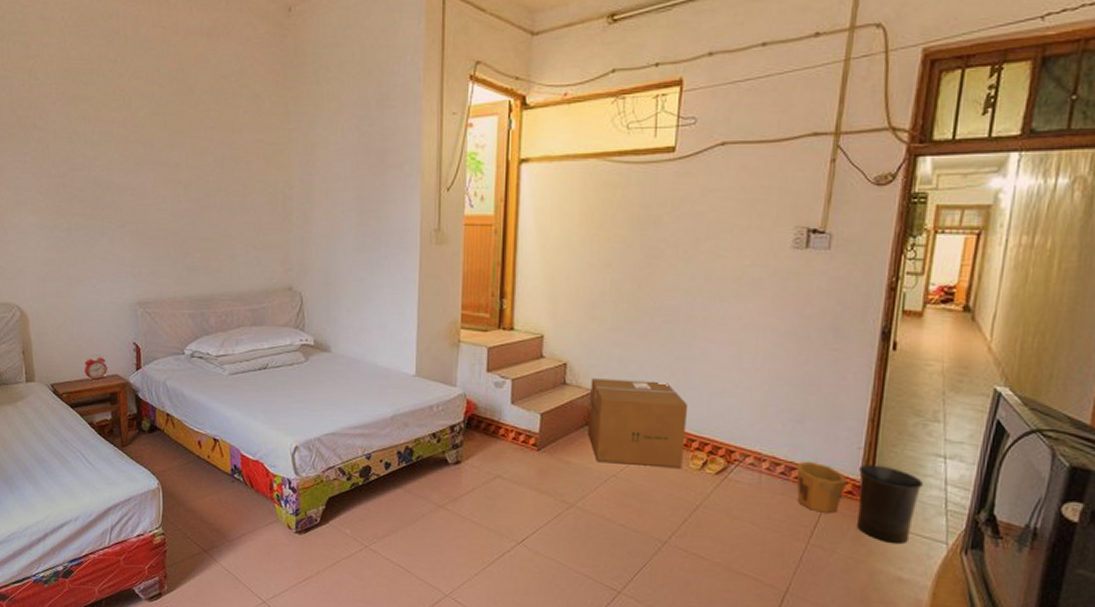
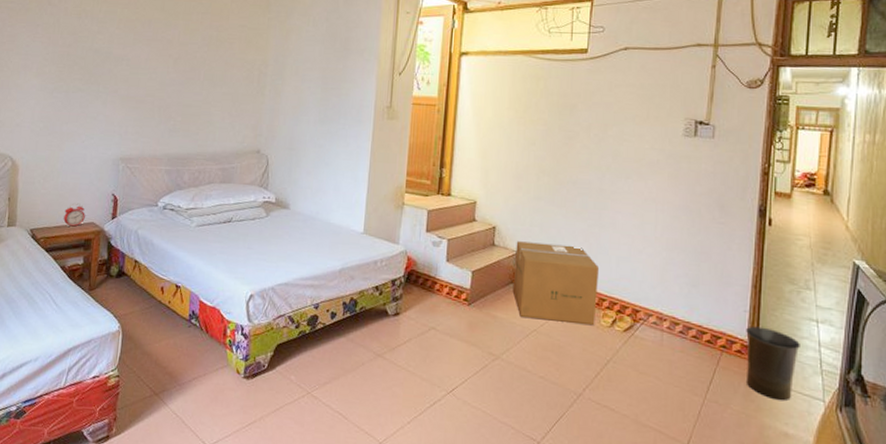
bucket: present [796,461,848,513] -> none [693,321,737,371]

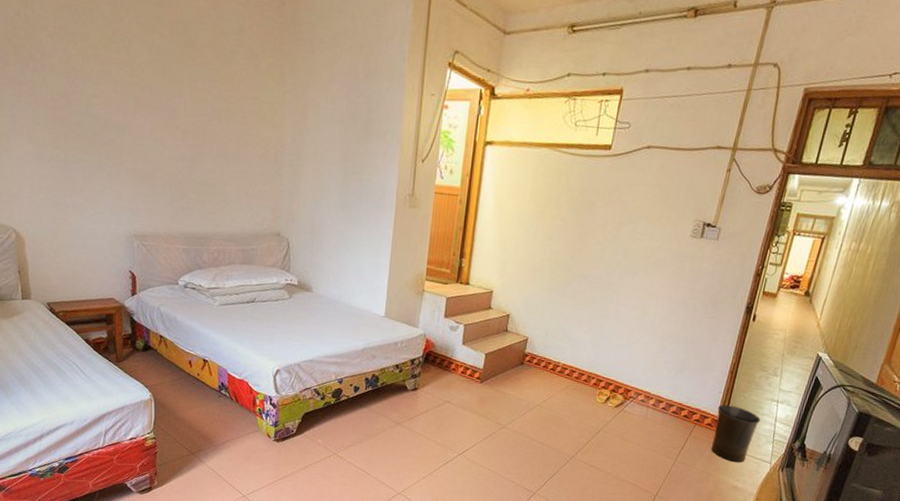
alarm clock: present [63,203,85,228] -> none [81,278,103,302]
box: present [512,241,598,326] -> none [521,328,599,402]

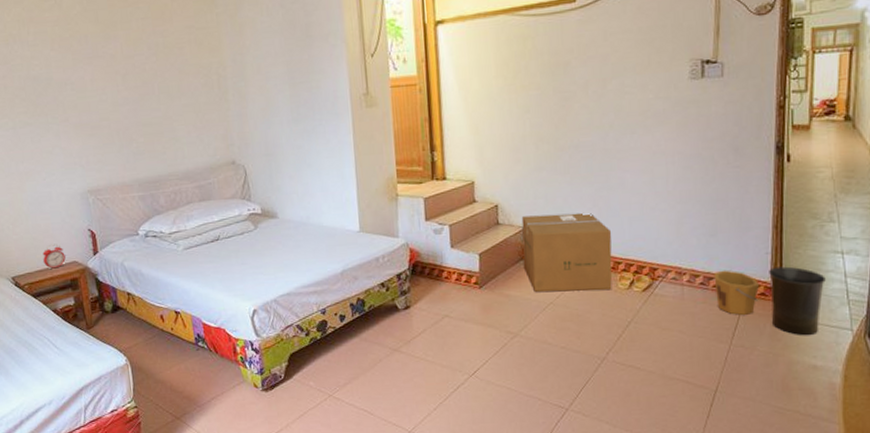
alarm clock: none [81,278,103,302] -> present [42,243,66,270]
box: none [521,328,599,402] -> present [521,213,612,293]
bucket: none [672,400,709,439] -> present [714,270,760,315]

